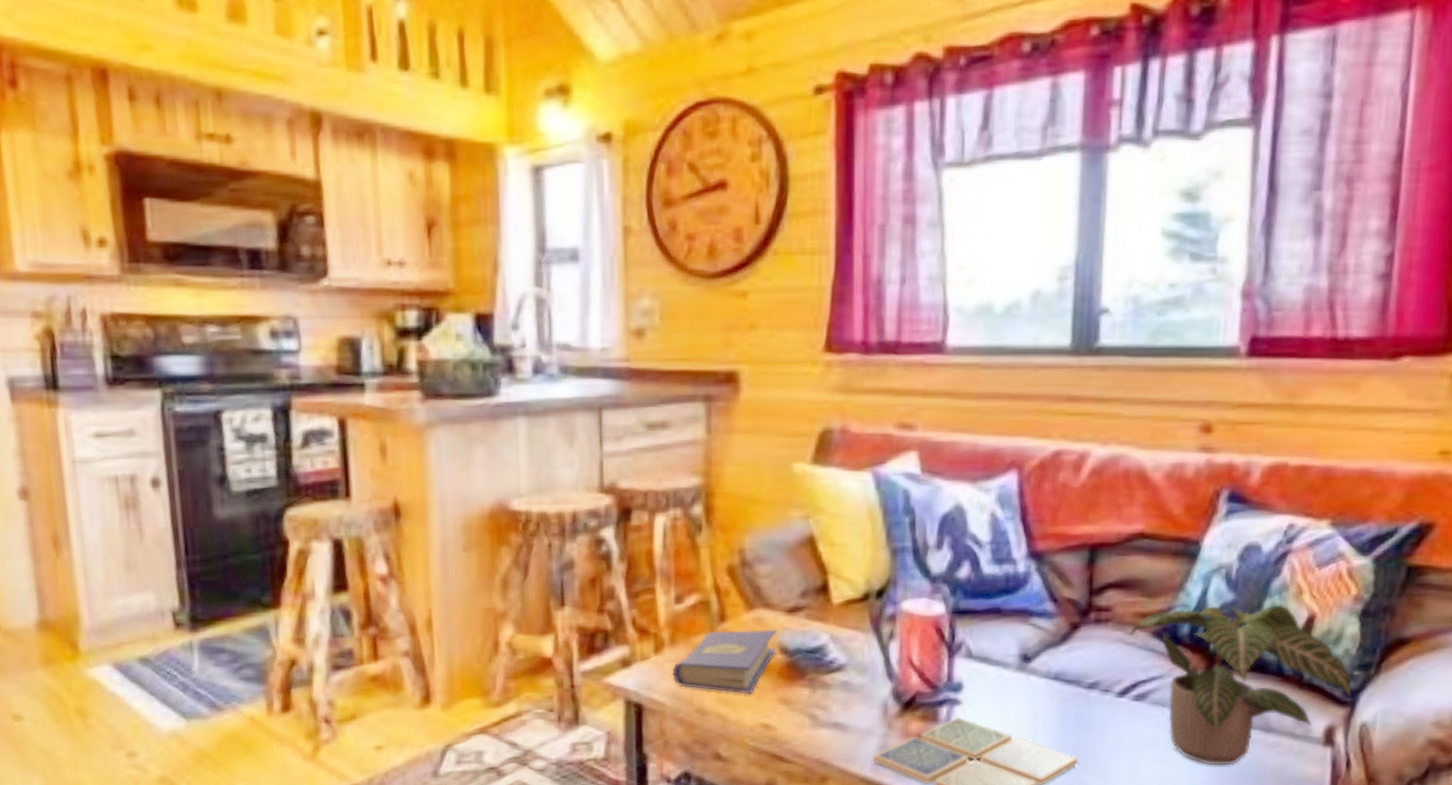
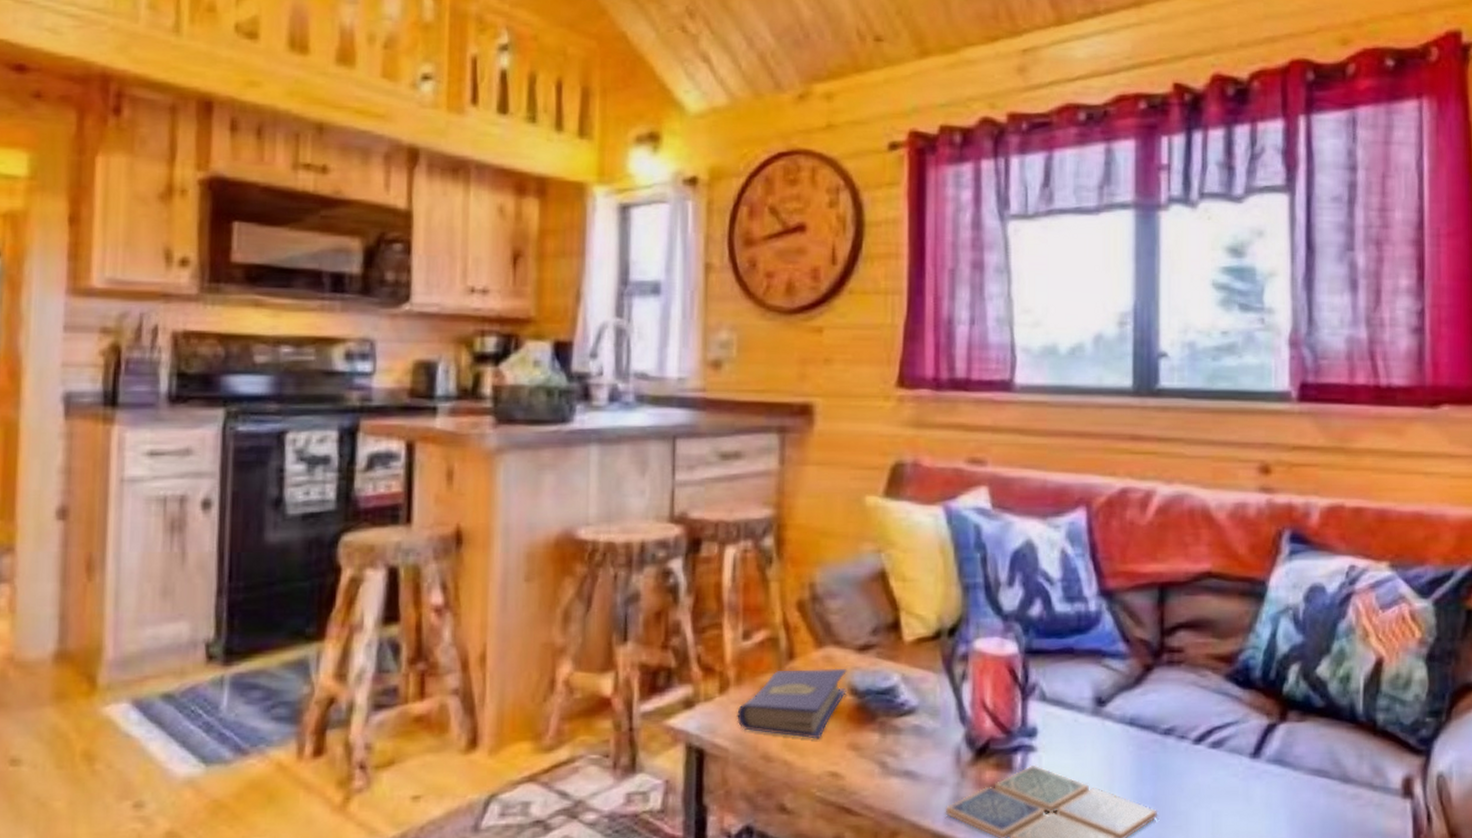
potted plant: present [1129,604,1352,766] -> none [1202,647,1426,819]

